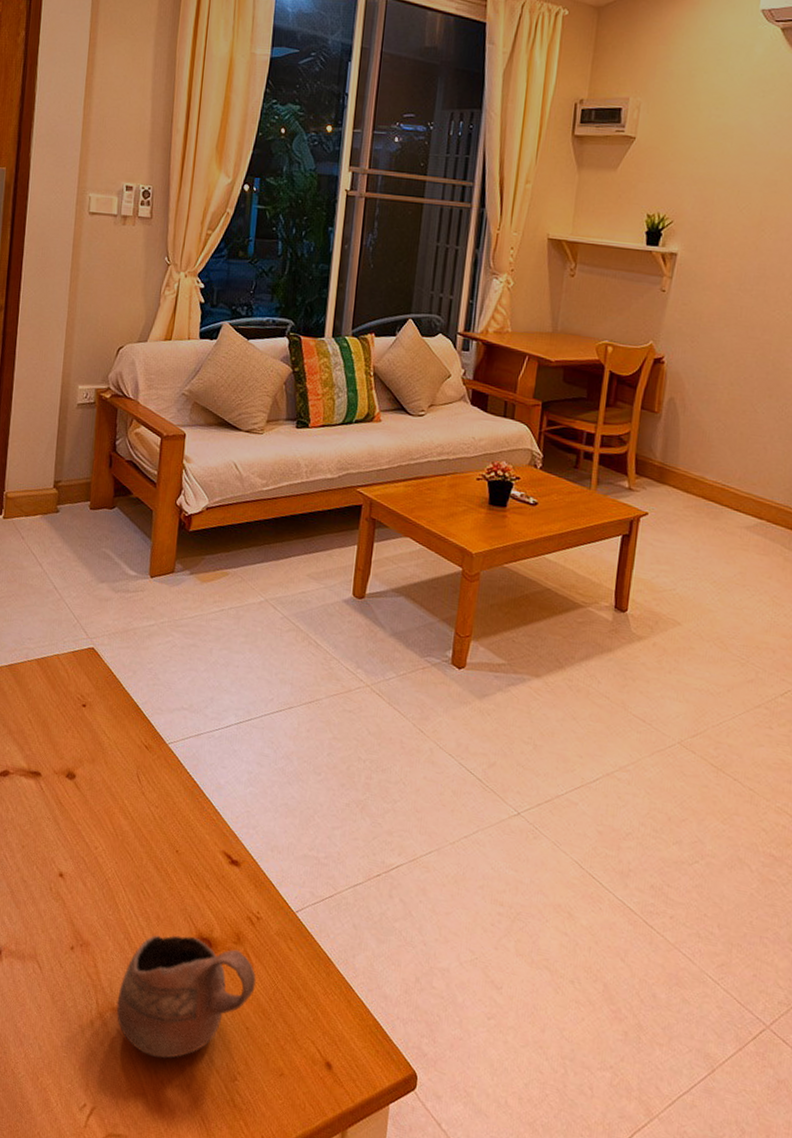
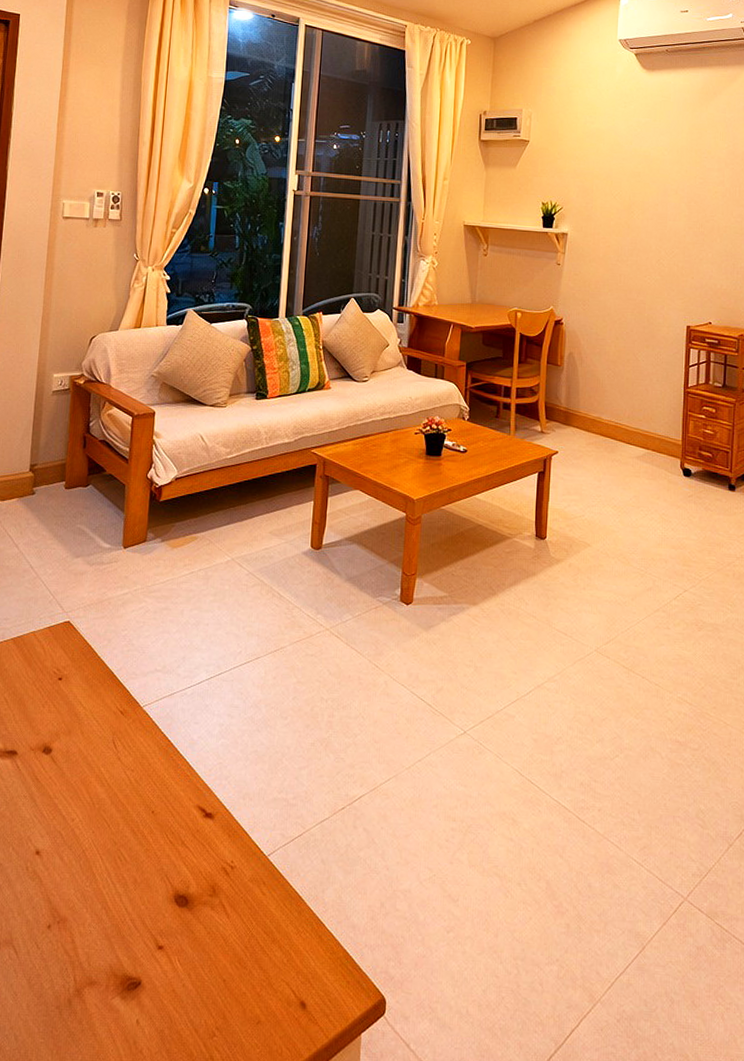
cup: present [116,935,256,1058] -> none [94,895,232,1027]

